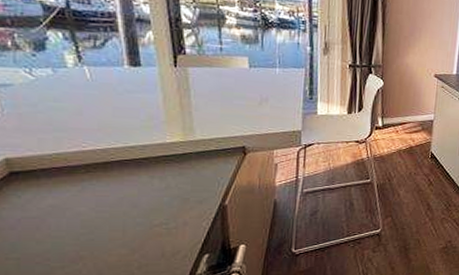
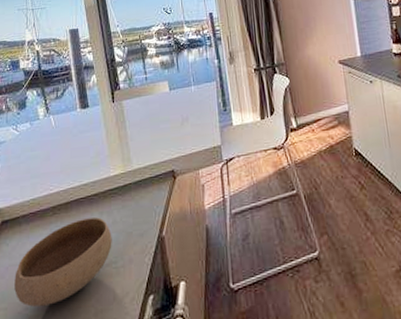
bowl: none [30,180,164,259] -> present [14,217,112,307]

